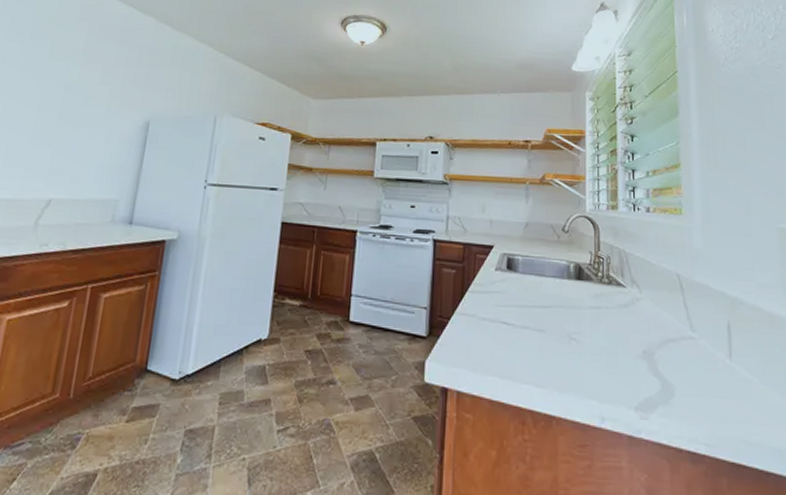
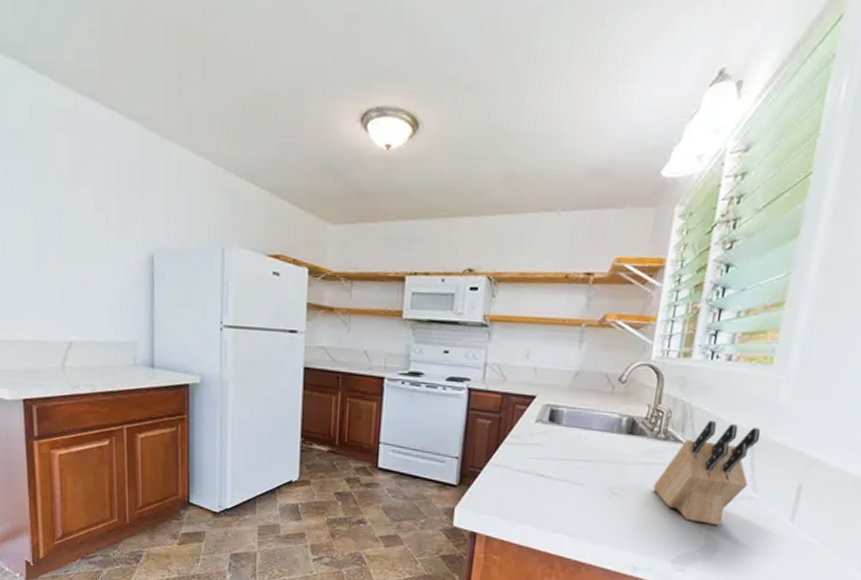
knife block: none [606,264,687,367] -> present [653,420,761,525]

